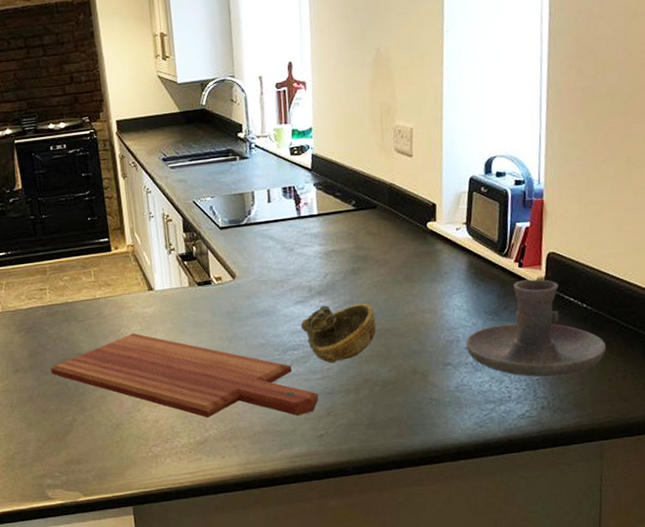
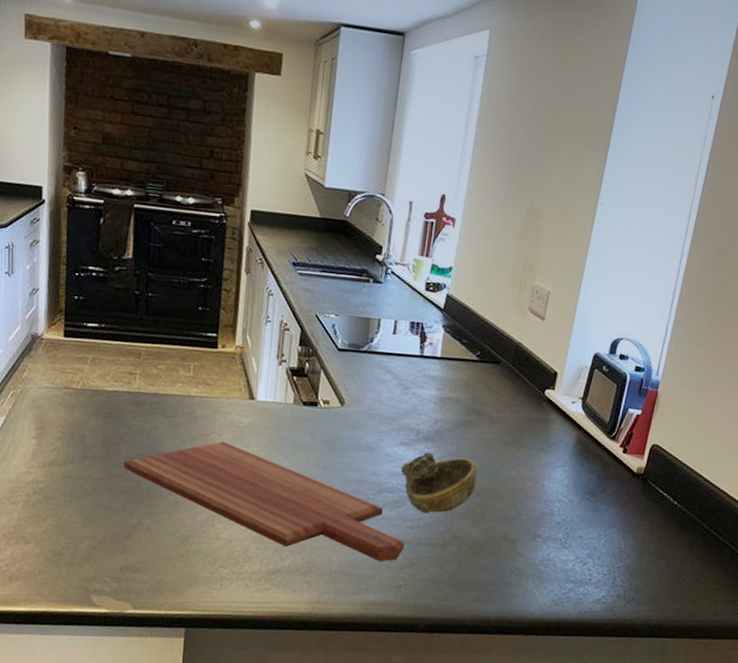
candle holder: present [465,279,607,377] -> none [558,466,688,568]

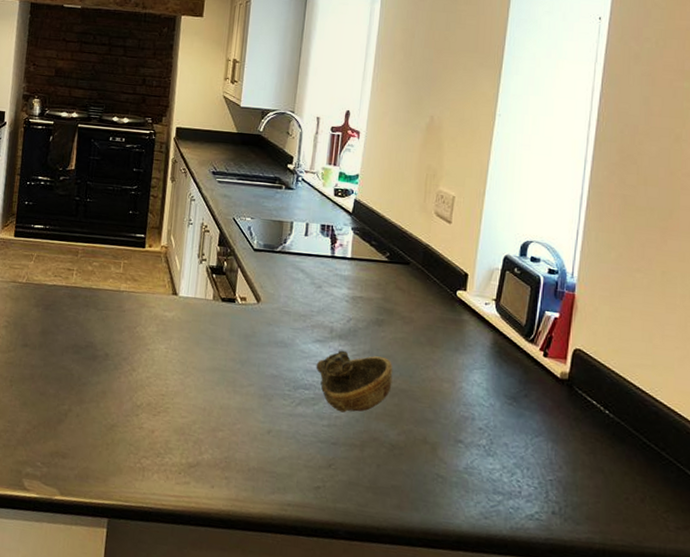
cutting board: present [124,441,405,562] -> none [58,334,322,461]

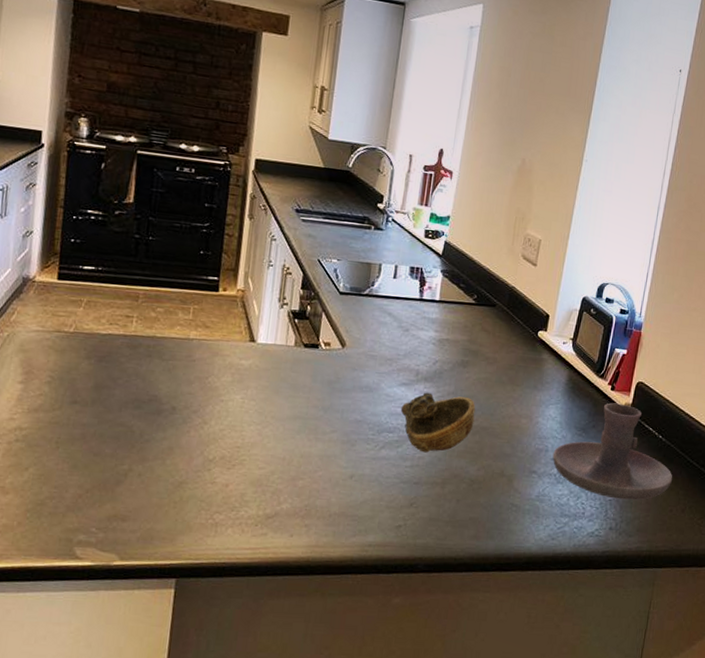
candle holder: none [480,370,626,483] -> present [552,403,673,500]

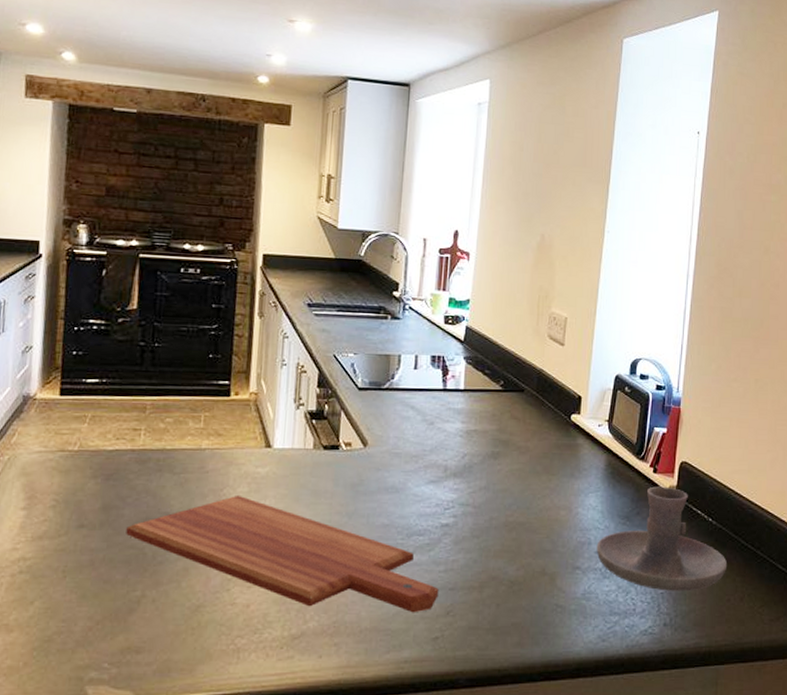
cutting board: none [116,384,405,503] -> present [126,496,439,613]
decorative bowl: present [400,392,476,453] -> none [430,489,510,555]

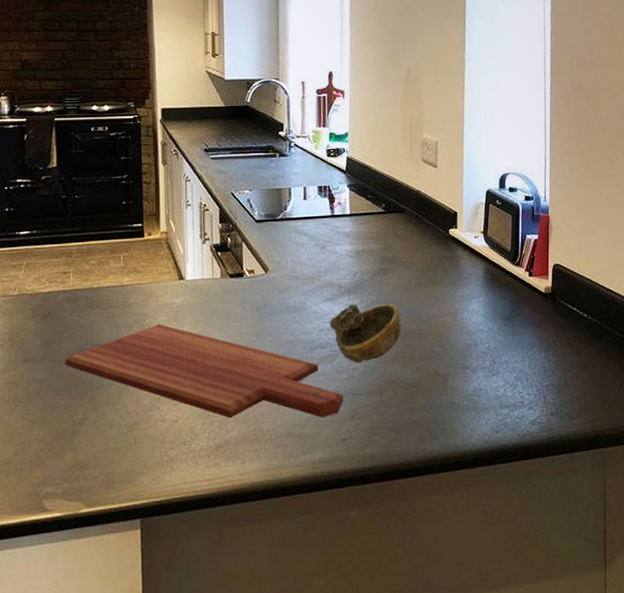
decorative bowl: none [430,489,510,555] -> present [329,303,401,363]
candle holder: present [596,486,728,591] -> none [482,288,605,383]

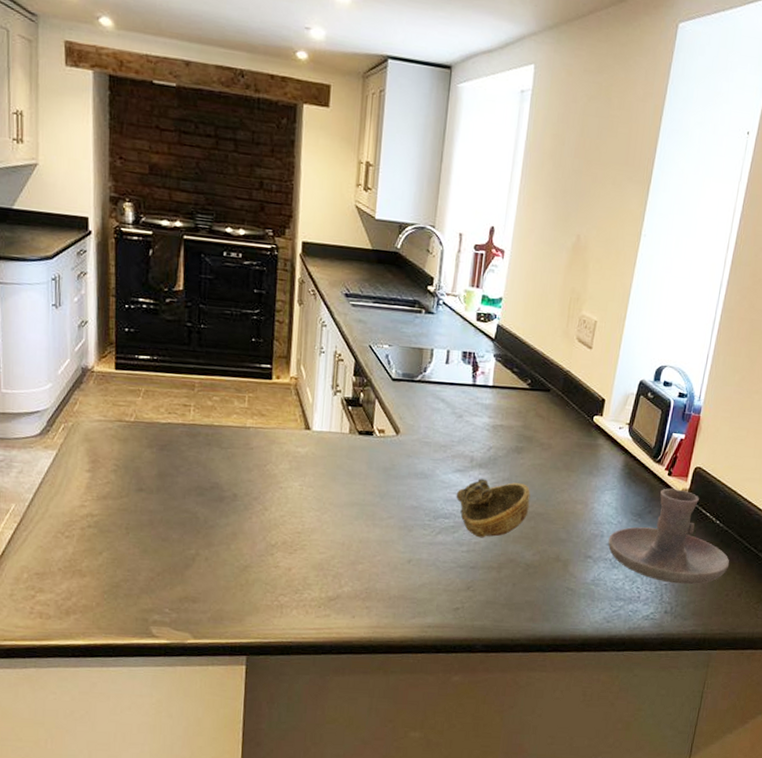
cutting board: present [65,324,344,419] -> none [180,472,461,586]
candle holder: none [482,288,605,383] -> present [608,488,730,585]

